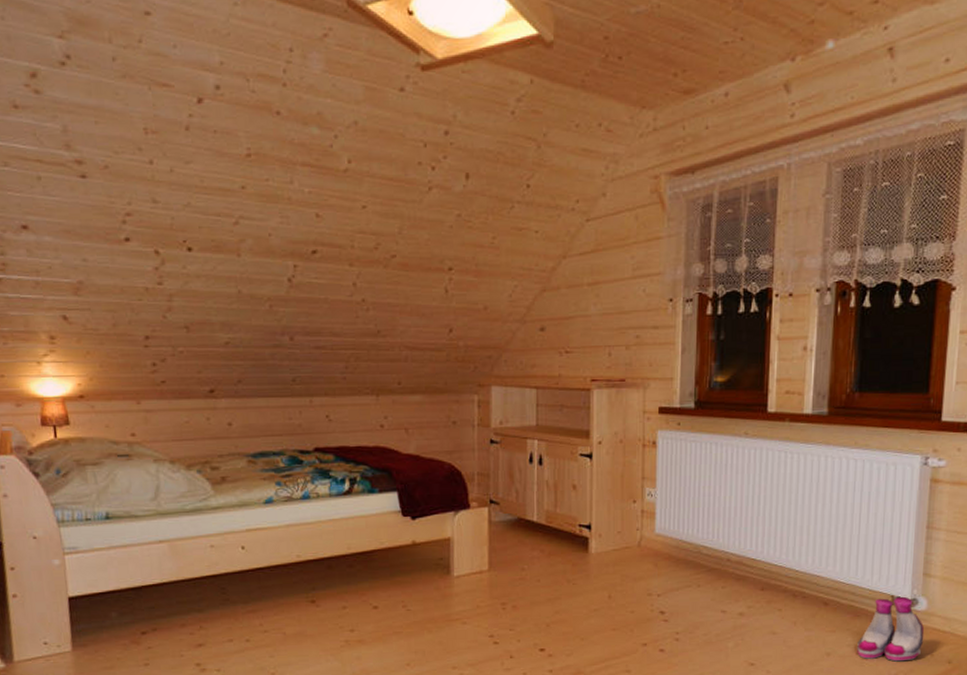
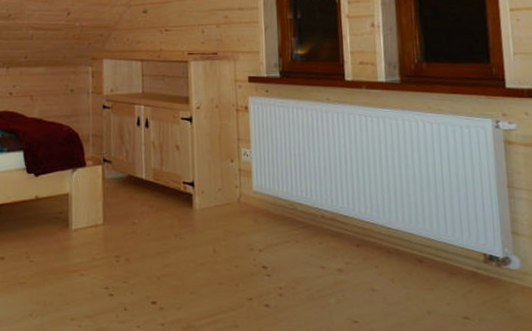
boots: present [857,596,925,662] -> none [457,254,523,322]

